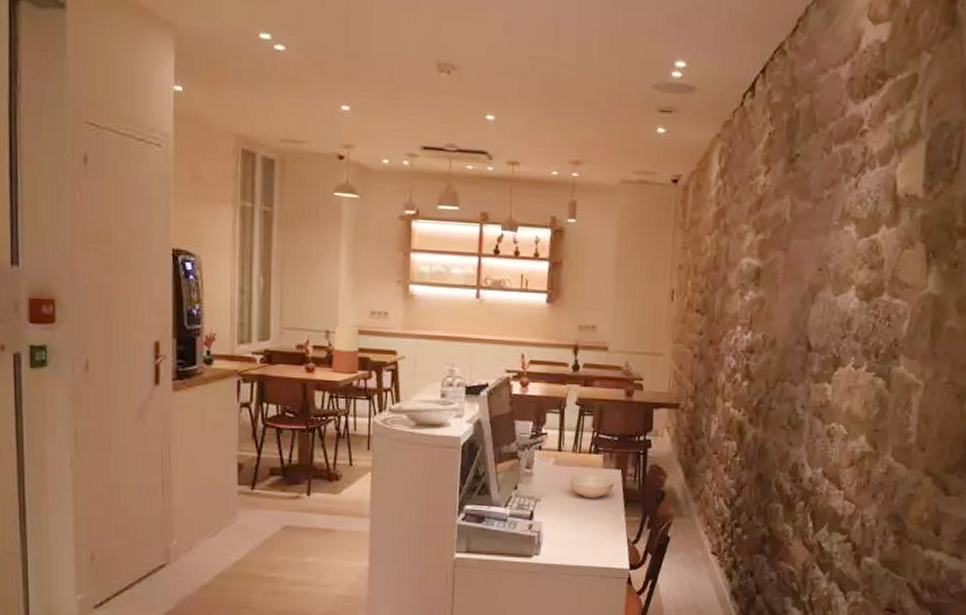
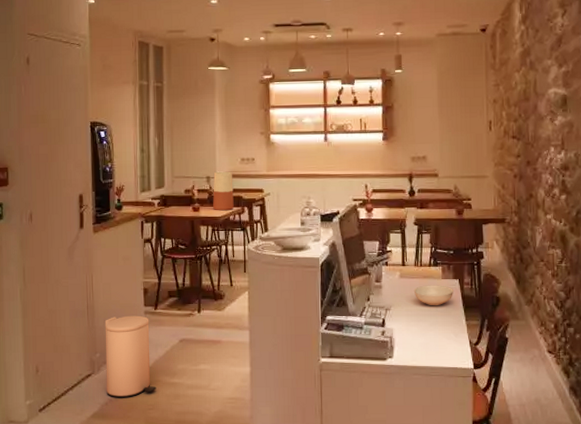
pedal bin: none [185,495,250,594] -> present [104,315,157,398]

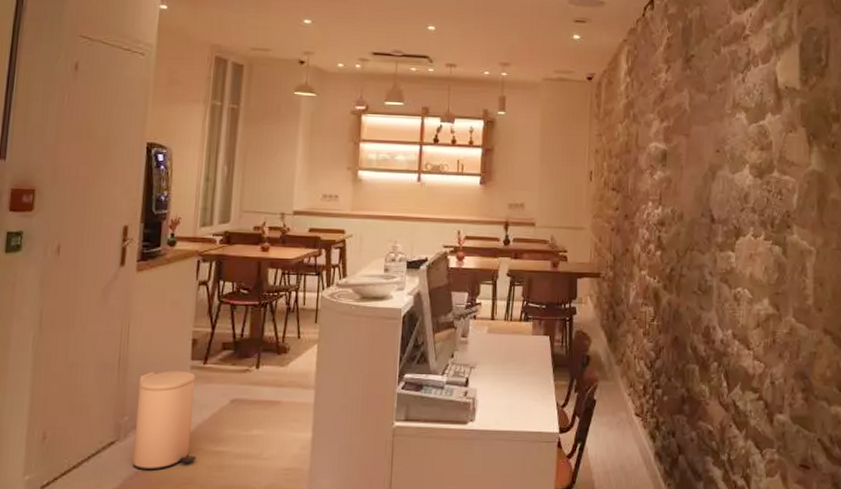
vase: present [213,171,234,211] -> none [285,208,312,253]
bowl: present [413,285,454,306] -> none [501,341,544,365]

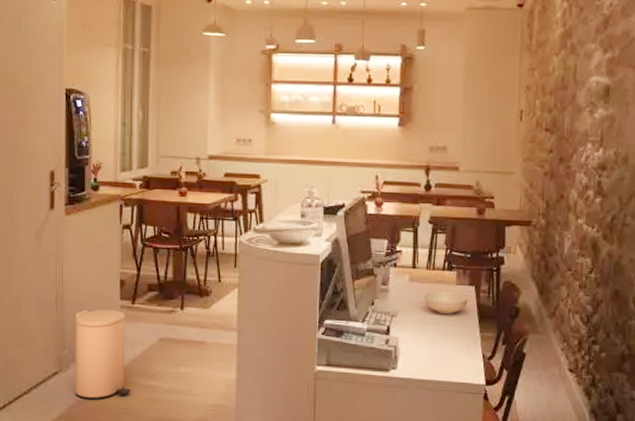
bowl: none [501,341,544,365] -> present [423,291,469,315]

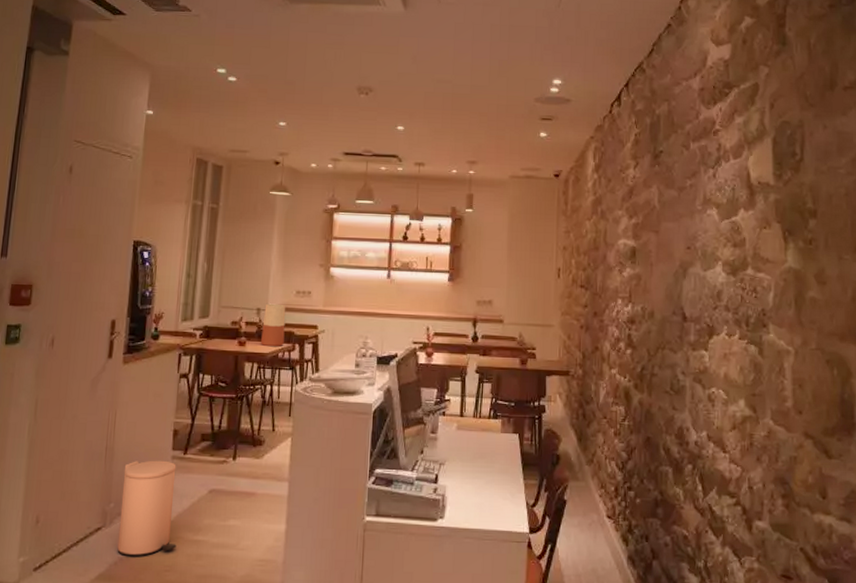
vase: none [202,152,227,197] -> present [261,303,286,347]
bowl: present [423,291,469,315] -> none [470,439,513,463]

